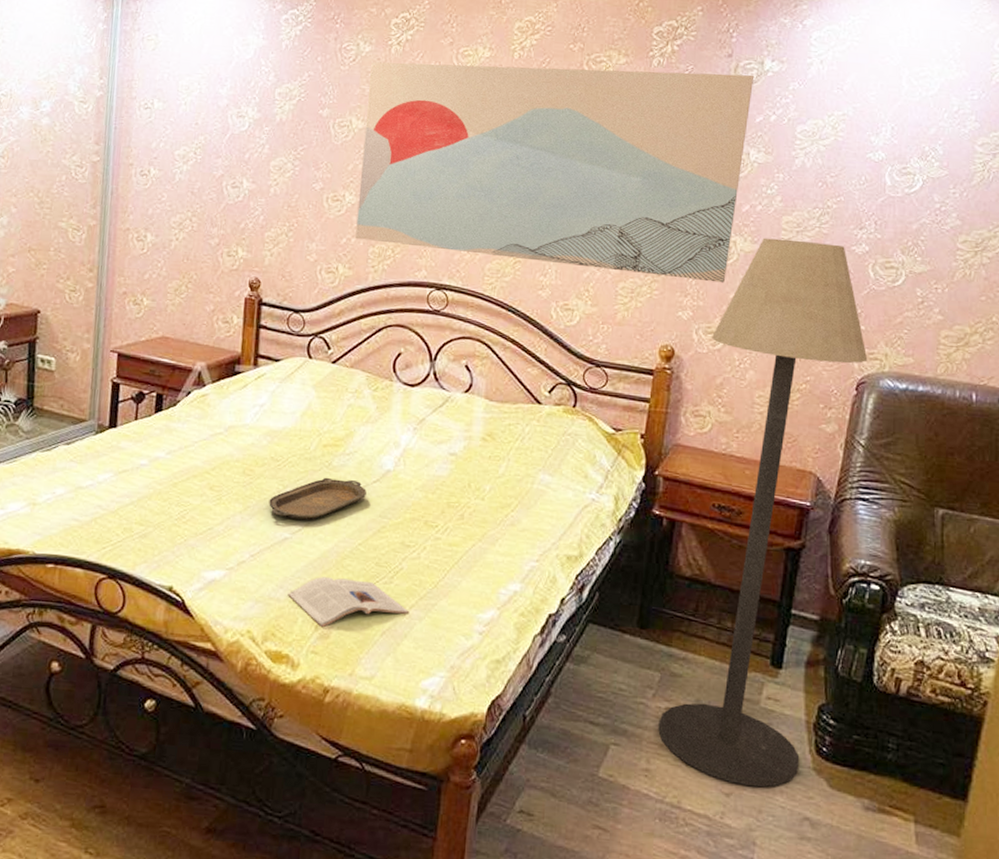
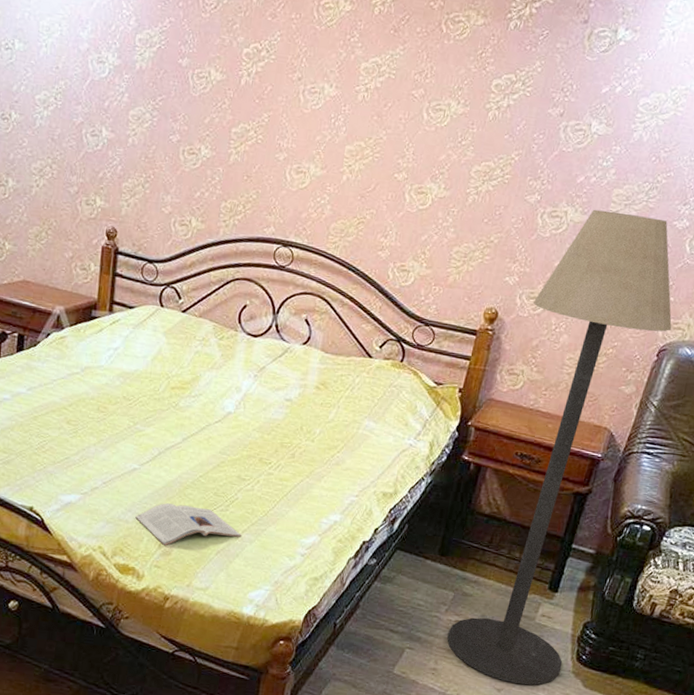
serving tray: present [269,477,366,521] -> none [120,416,209,455]
wall art: present [355,62,755,283] -> none [209,10,607,251]

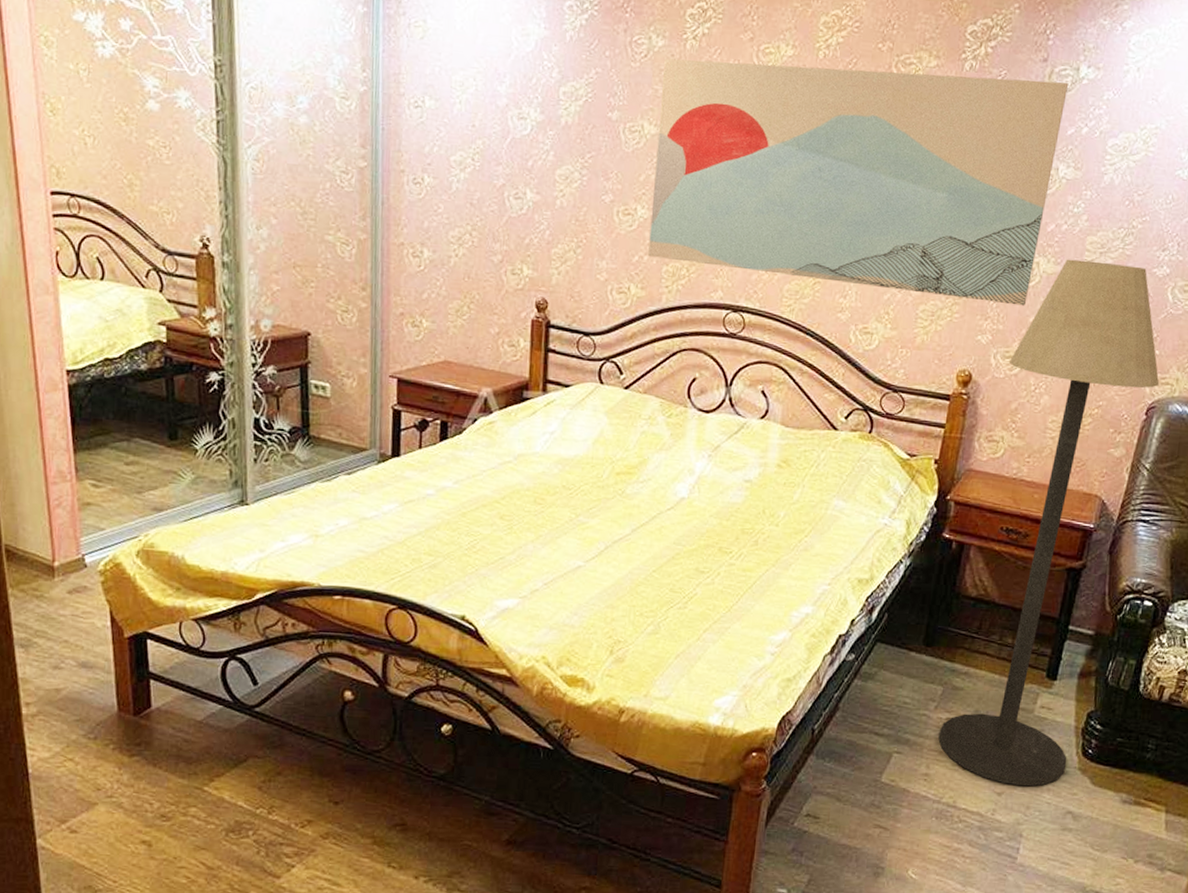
magazine: present [135,503,242,546] -> none [582,603,704,652]
wall art: none [209,10,607,251] -> present [648,58,1069,306]

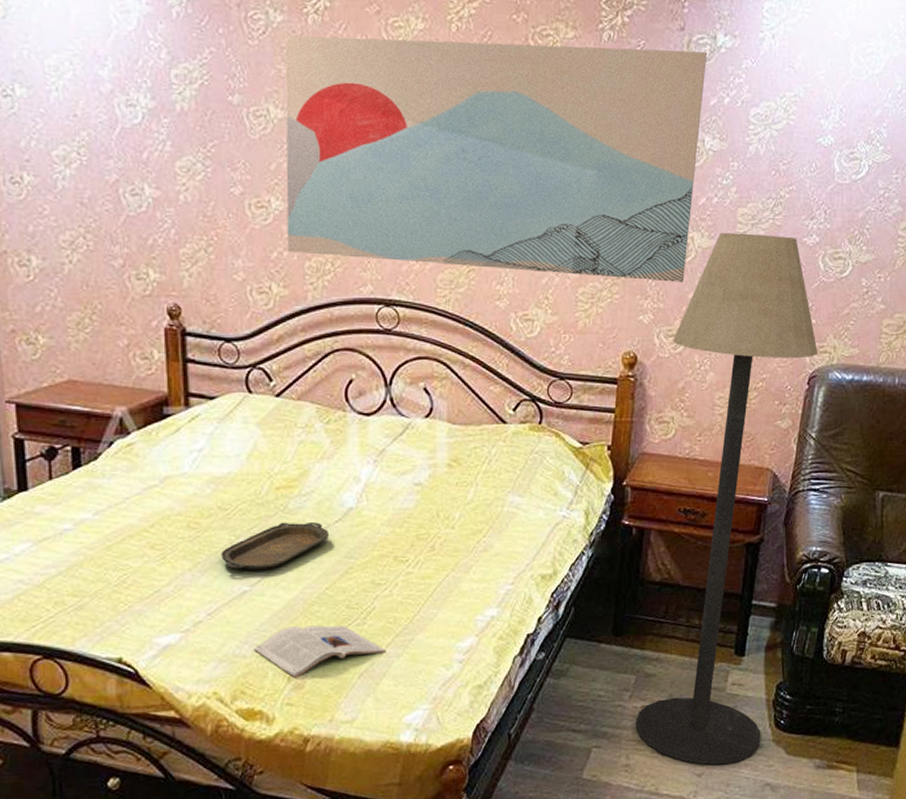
serving tray: none [561,505,661,549] -> present [221,522,329,571]
magazine: none [582,603,704,652] -> present [254,625,387,679]

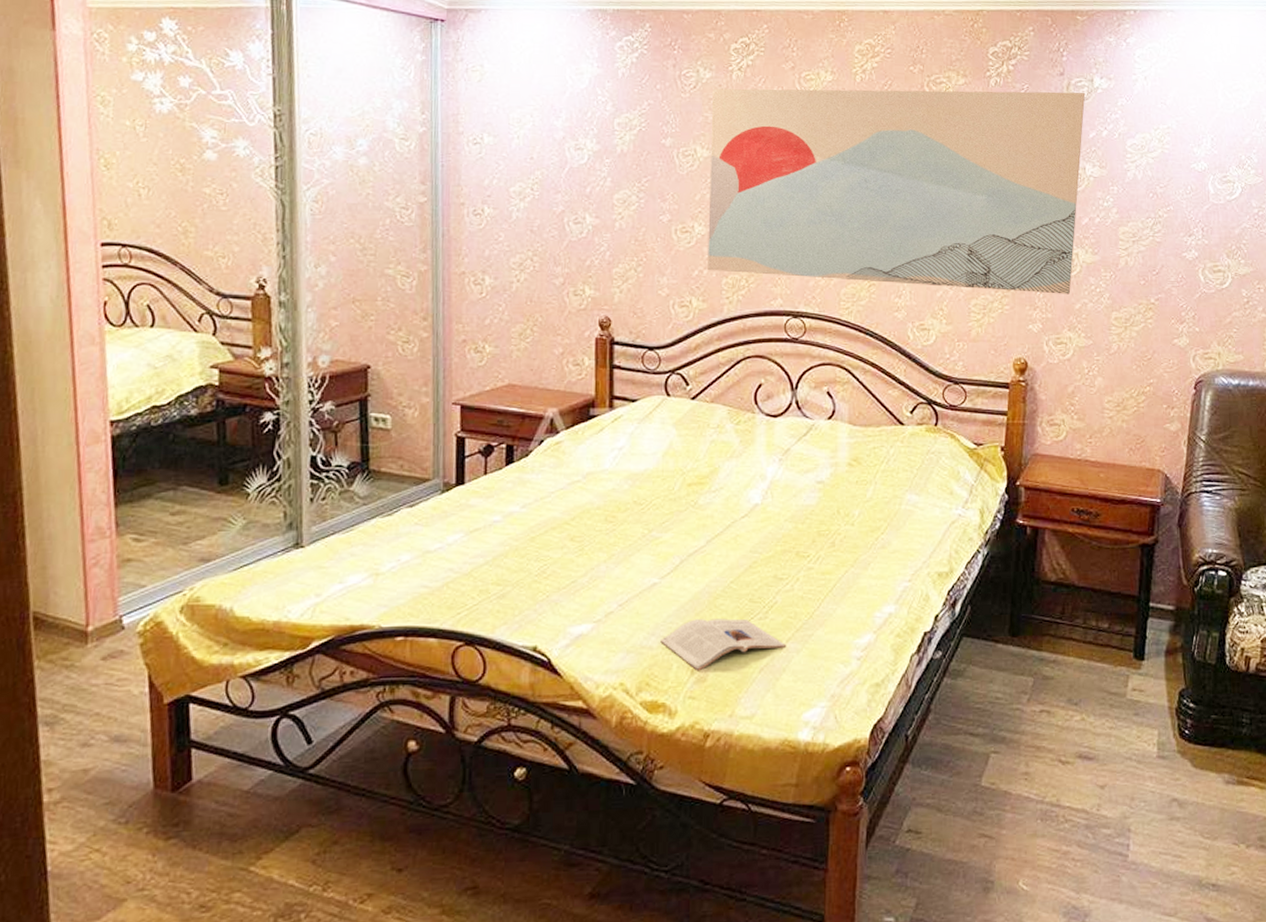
serving tray: present [221,522,329,571] -> none [634,517,735,564]
floor lamp: present [636,232,818,765] -> none [1034,249,1203,776]

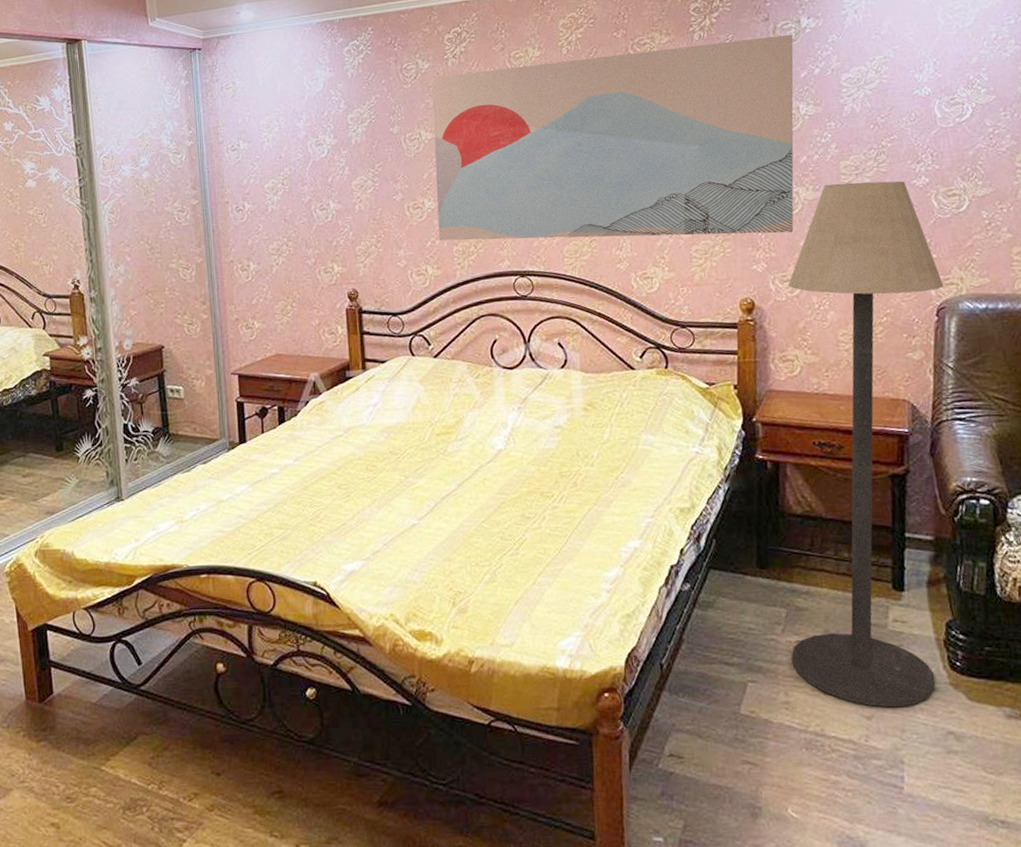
magazine: present [660,619,787,671] -> none [423,555,539,603]
floor lamp: none [1034,249,1203,776] -> present [787,181,944,708]

